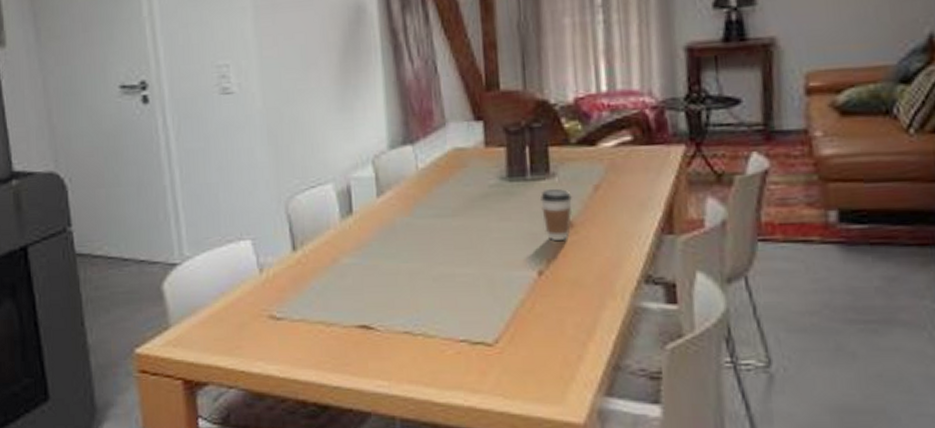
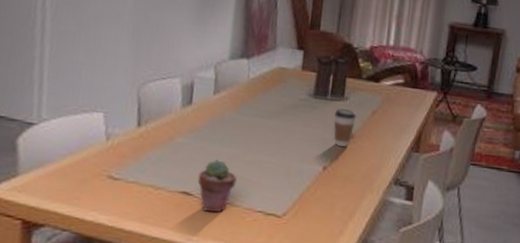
potted succulent: none [376,280,427,348] -> present [197,160,237,213]

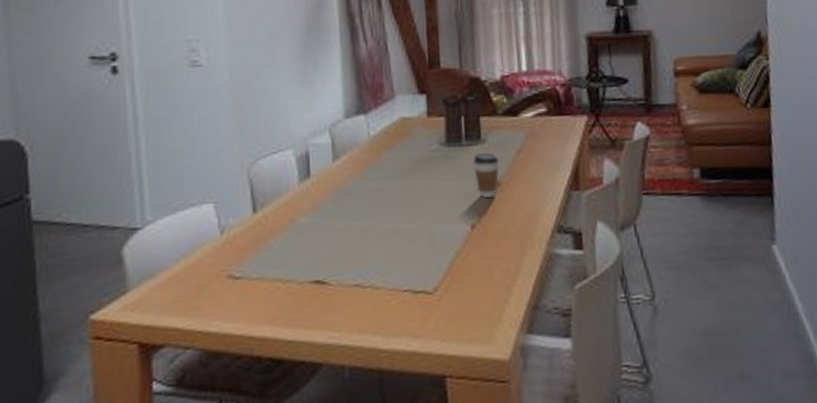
potted succulent: present [197,160,237,213] -> none [329,237,375,300]

